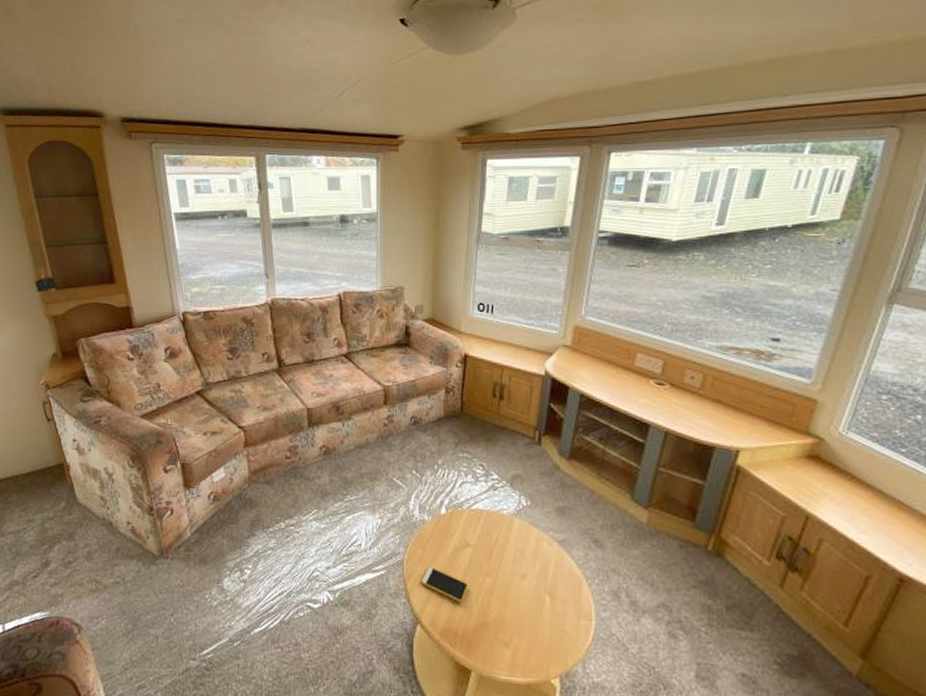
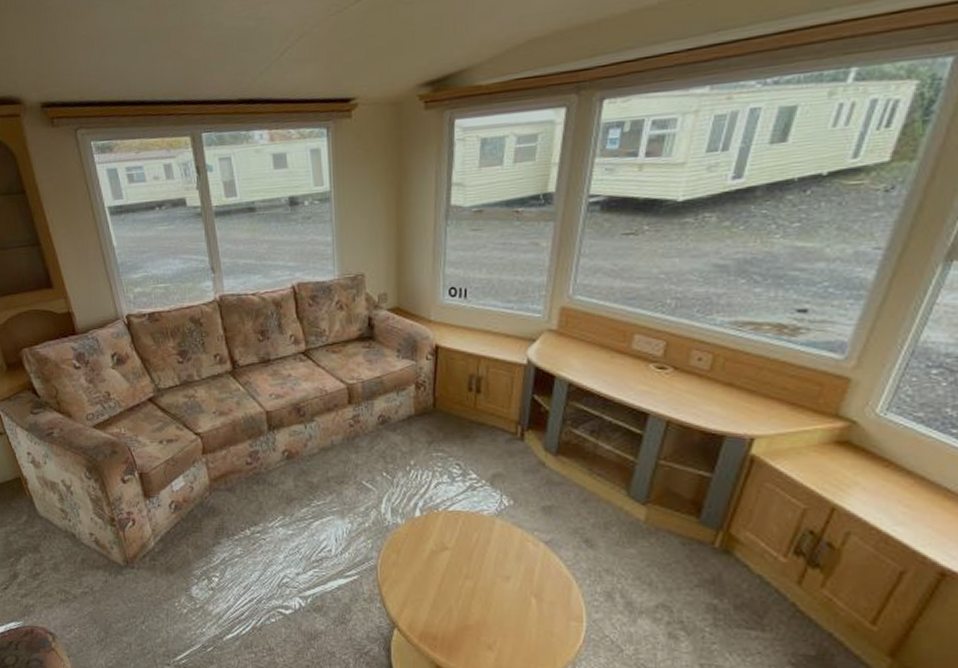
smartphone: present [421,566,468,603] -> none [396,570,447,607]

